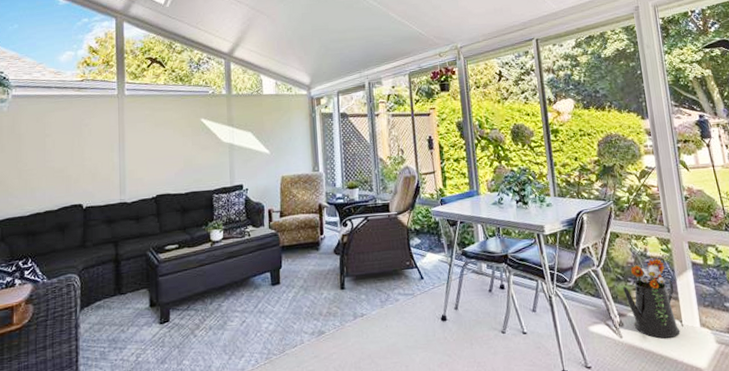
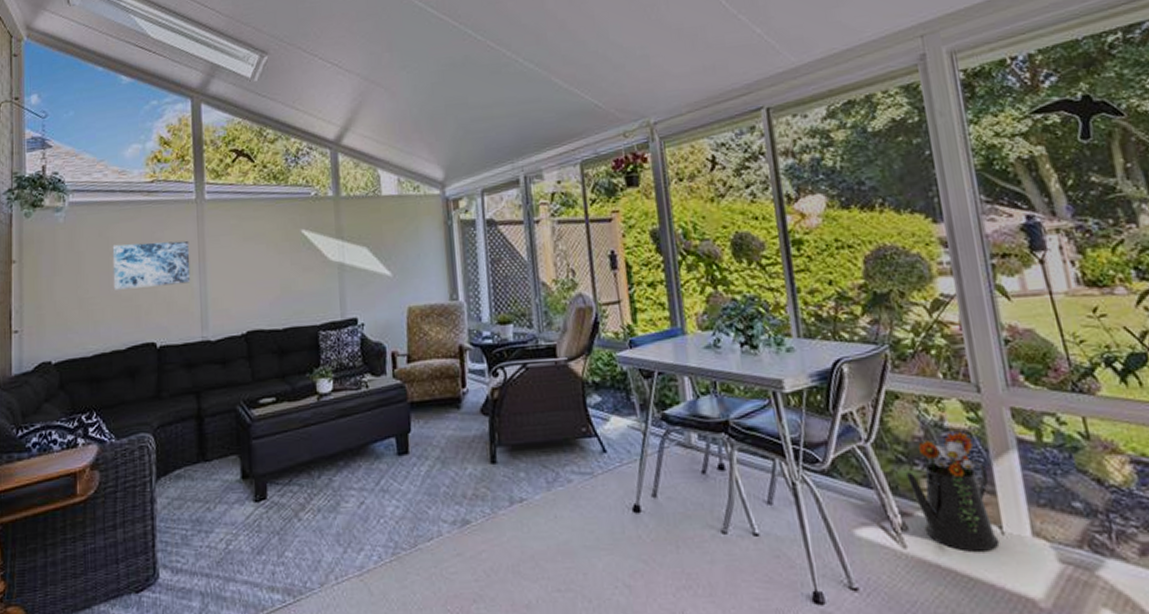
wall art: none [48,126,112,164] -> present [112,240,191,290]

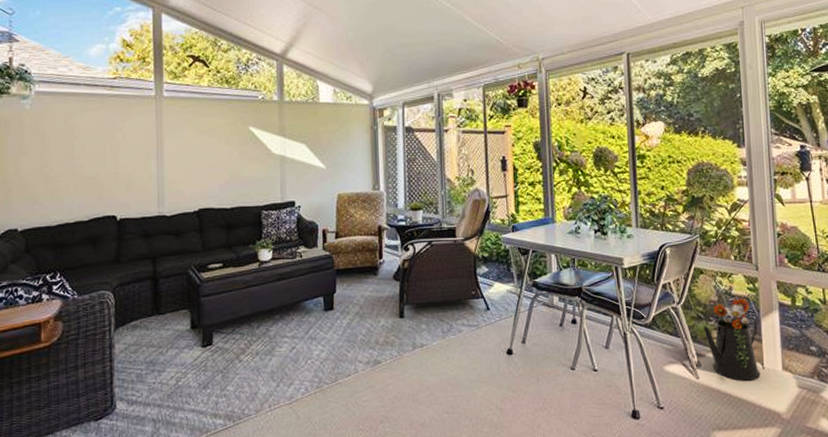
wall art: present [112,240,191,290] -> none [76,130,149,170]

